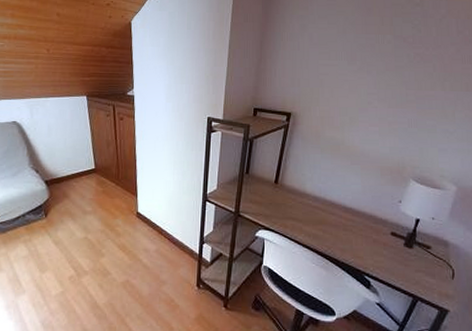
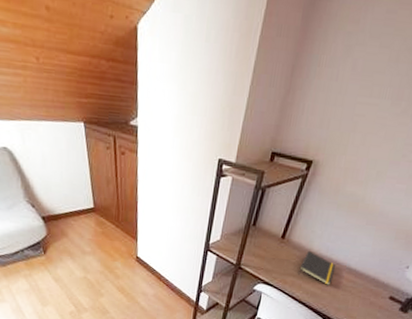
notepad: none [297,194,332,226] -> present [298,251,336,285]

